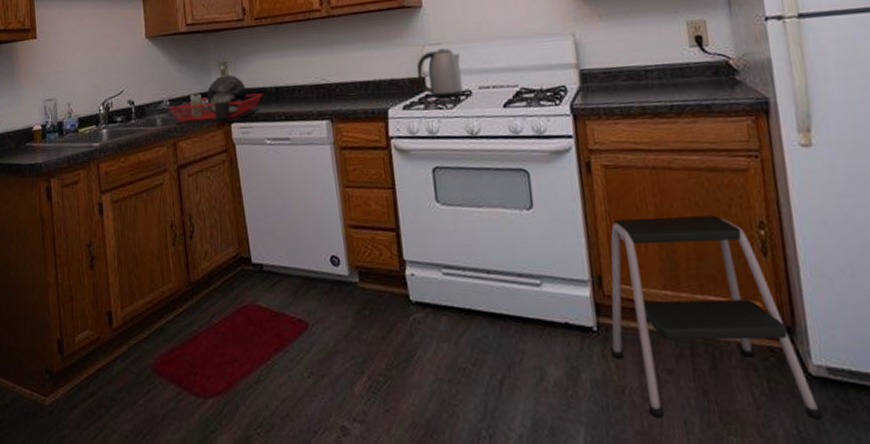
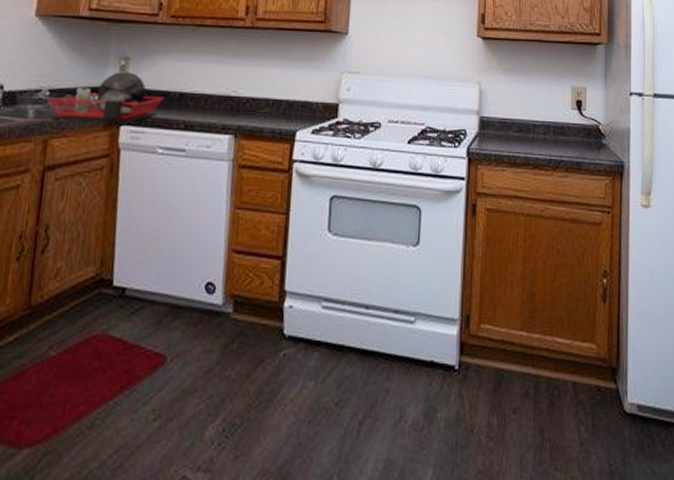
kettle: present [417,48,464,99] -> none [331,78,375,128]
step stool: present [610,215,823,420] -> none [467,261,629,456]

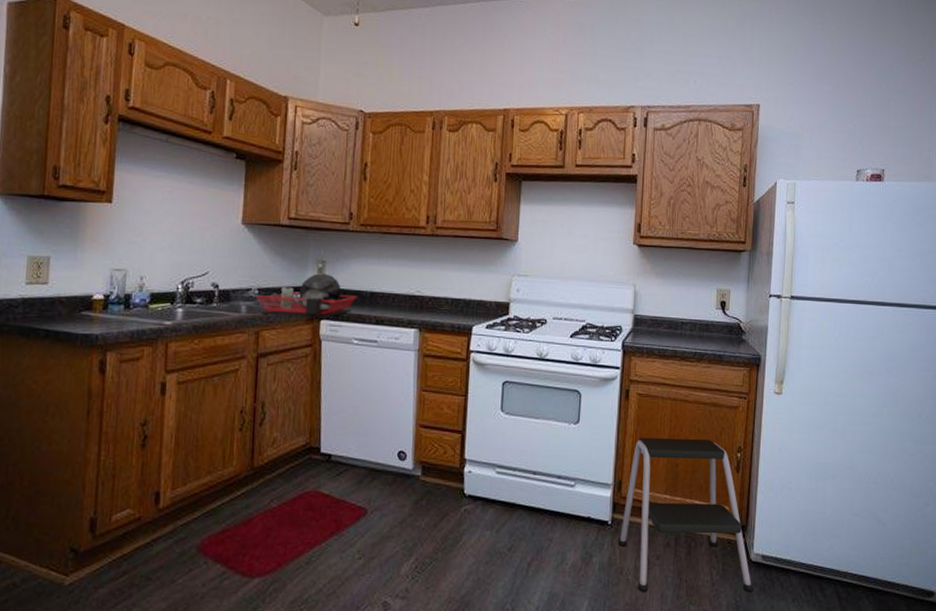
step stool: none [467,261,629,456] -> present [618,437,753,593]

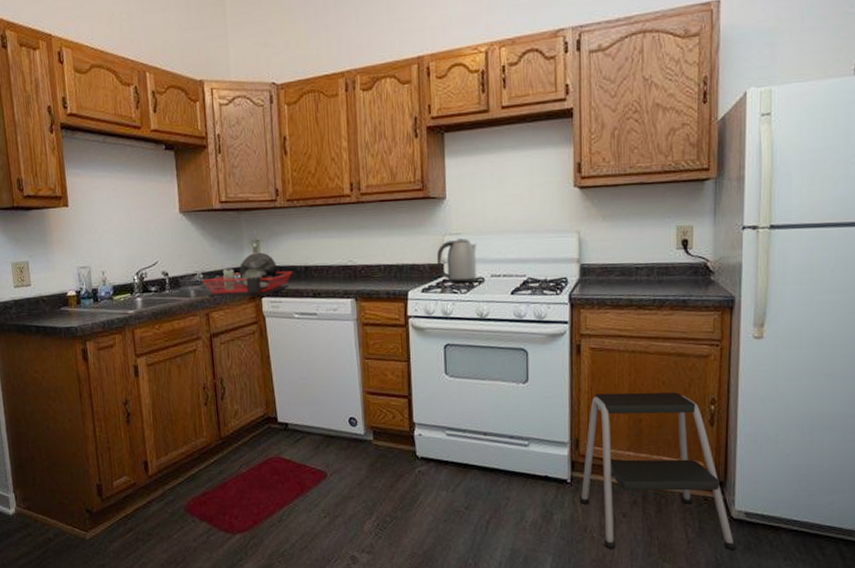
kettle: none [503,280,542,324] -> present [436,238,478,284]

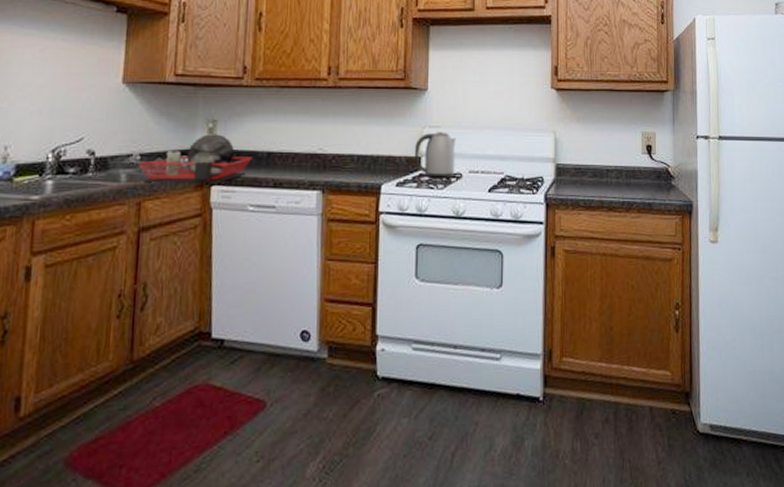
step stool: present [579,392,736,551] -> none [551,297,703,478]

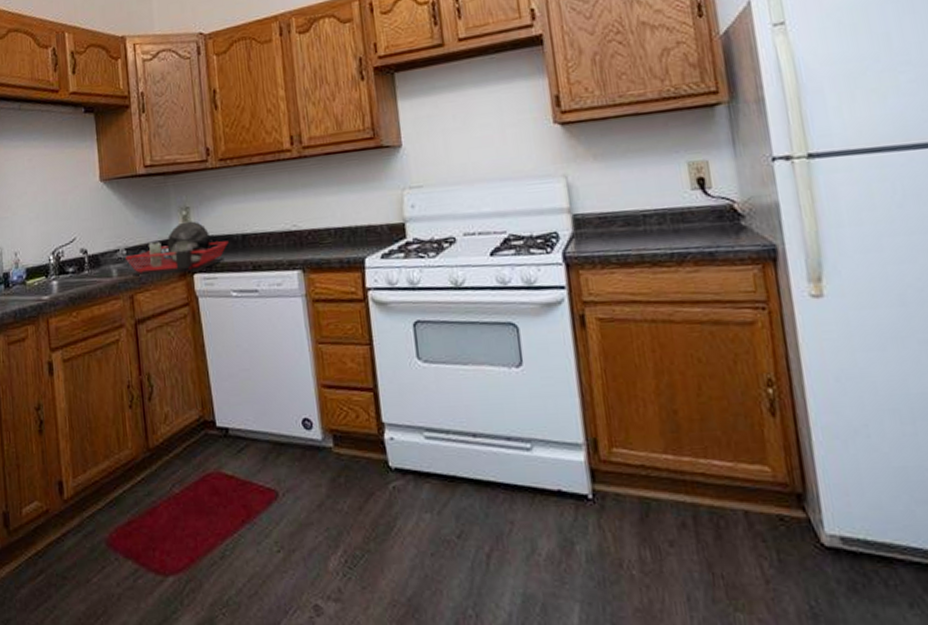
kettle: present [414,132,456,179] -> none [396,192,448,246]

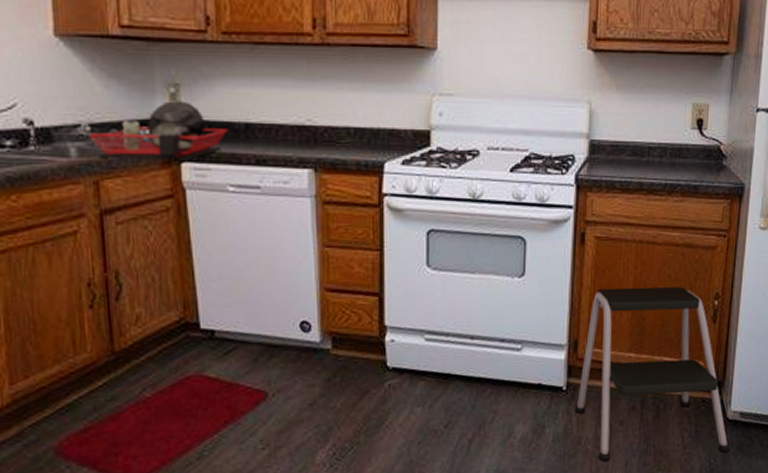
step stool: none [606,372,837,594] -> present [574,287,730,462]

